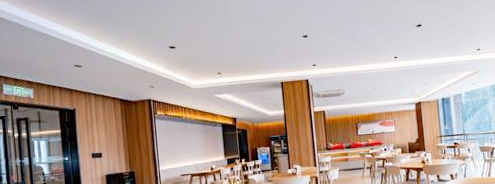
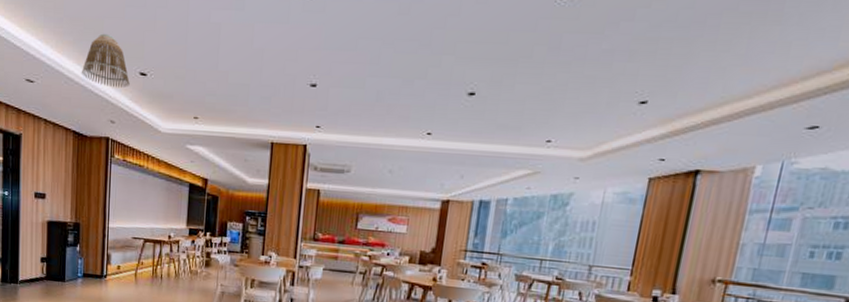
lamp shade: none [121,22,162,61] -> present [81,33,130,89]

